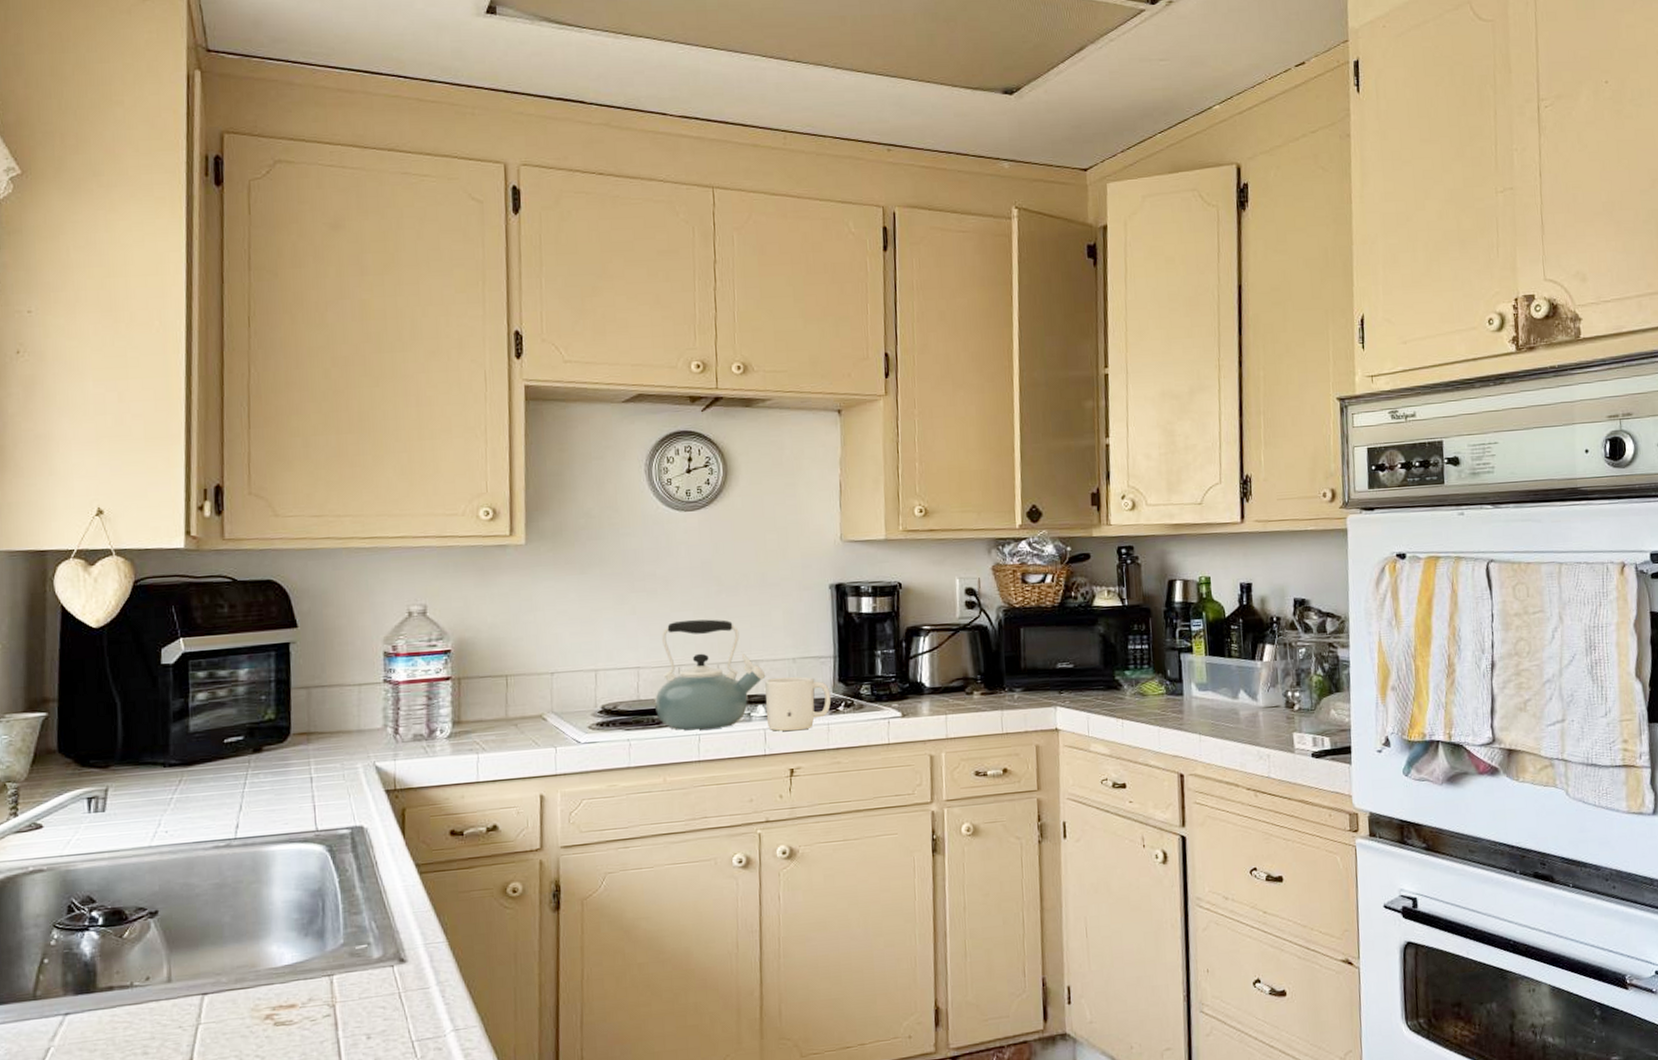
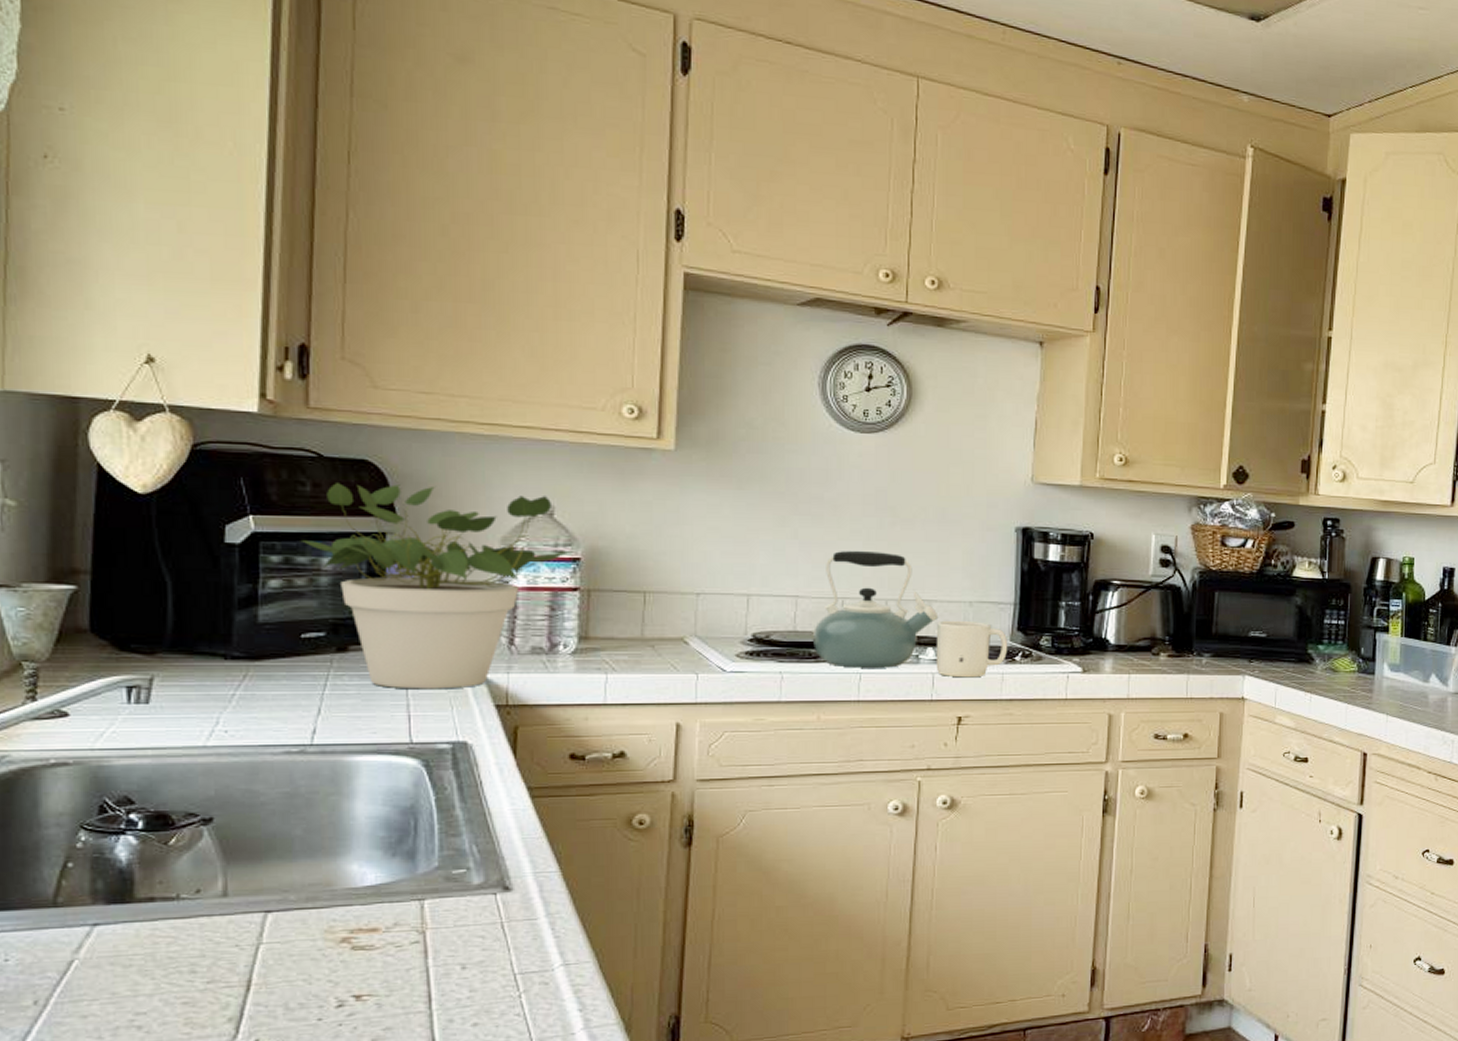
potted plant: none [222,596,446,782] -> present [302,483,575,690]

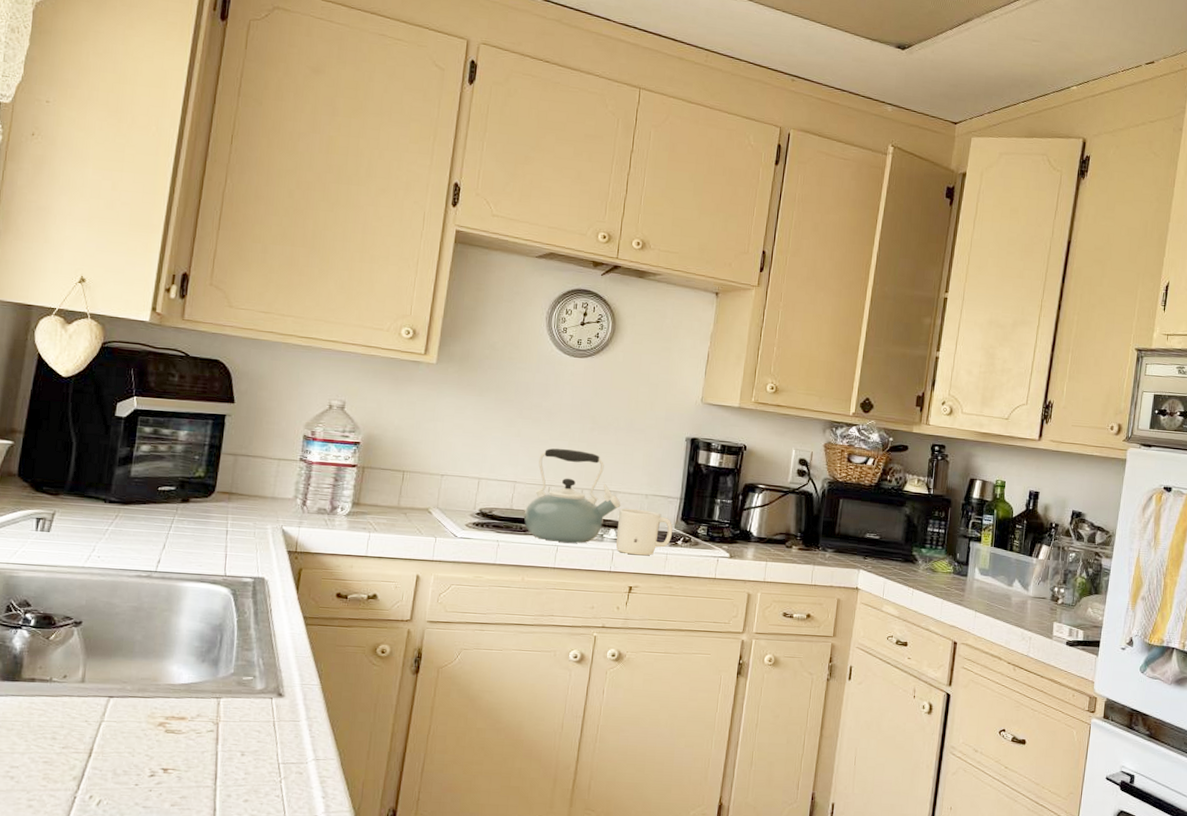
potted plant: present [302,483,575,690] -> none [167,376,356,536]

